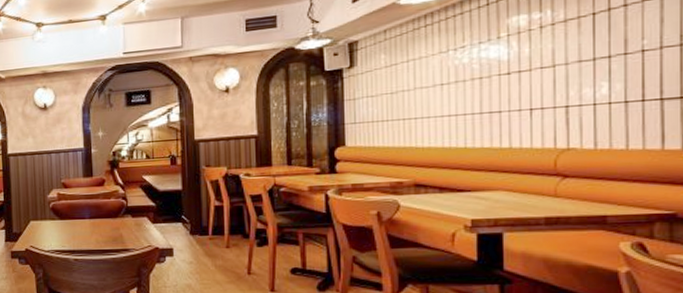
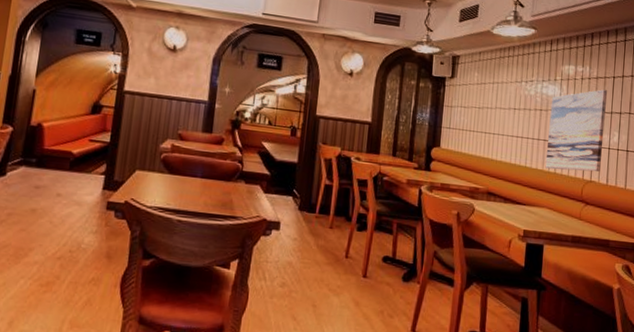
wall art: none [494,32,585,145] -> present [545,89,608,172]

